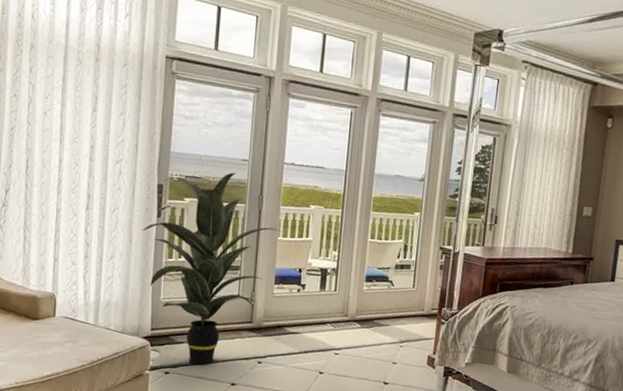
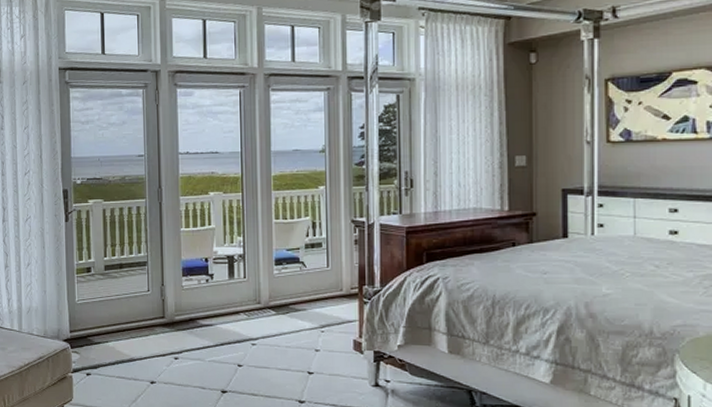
indoor plant: present [141,172,283,365] -> none [52,169,185,364]

